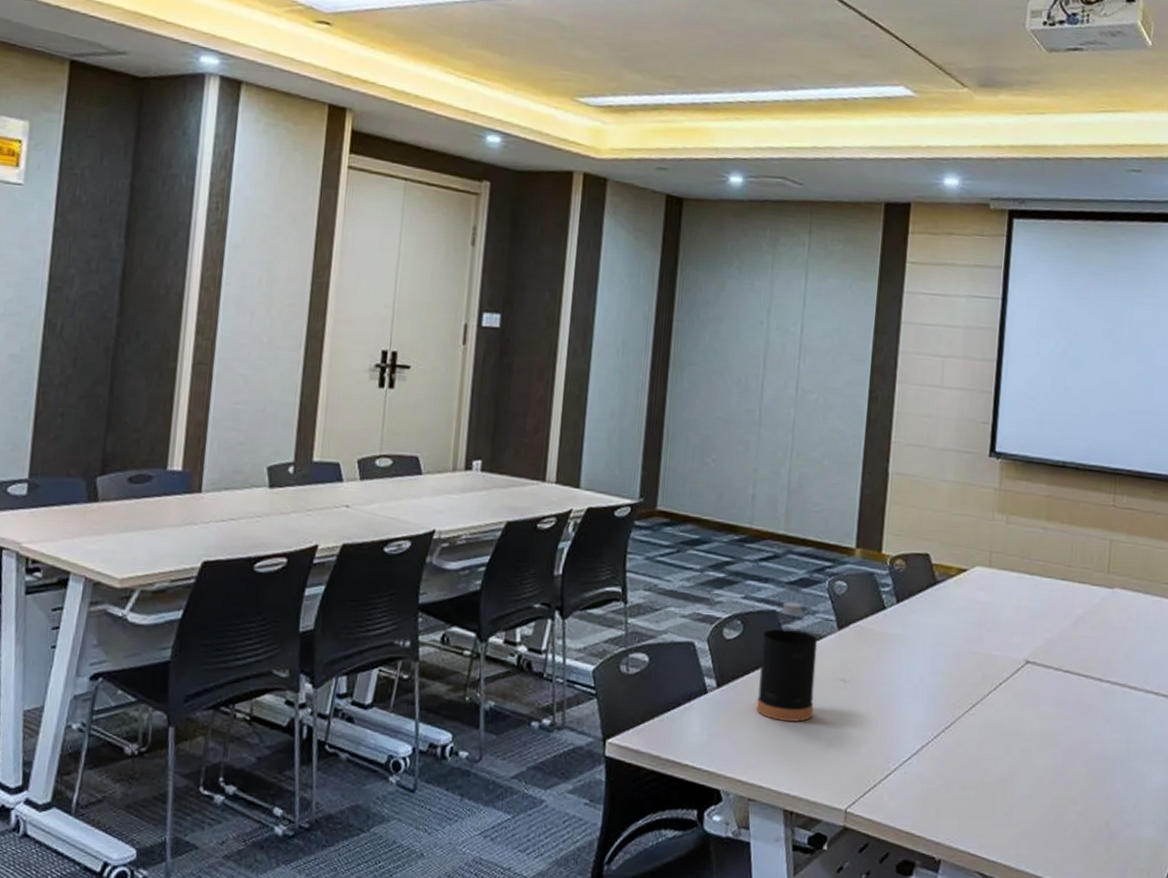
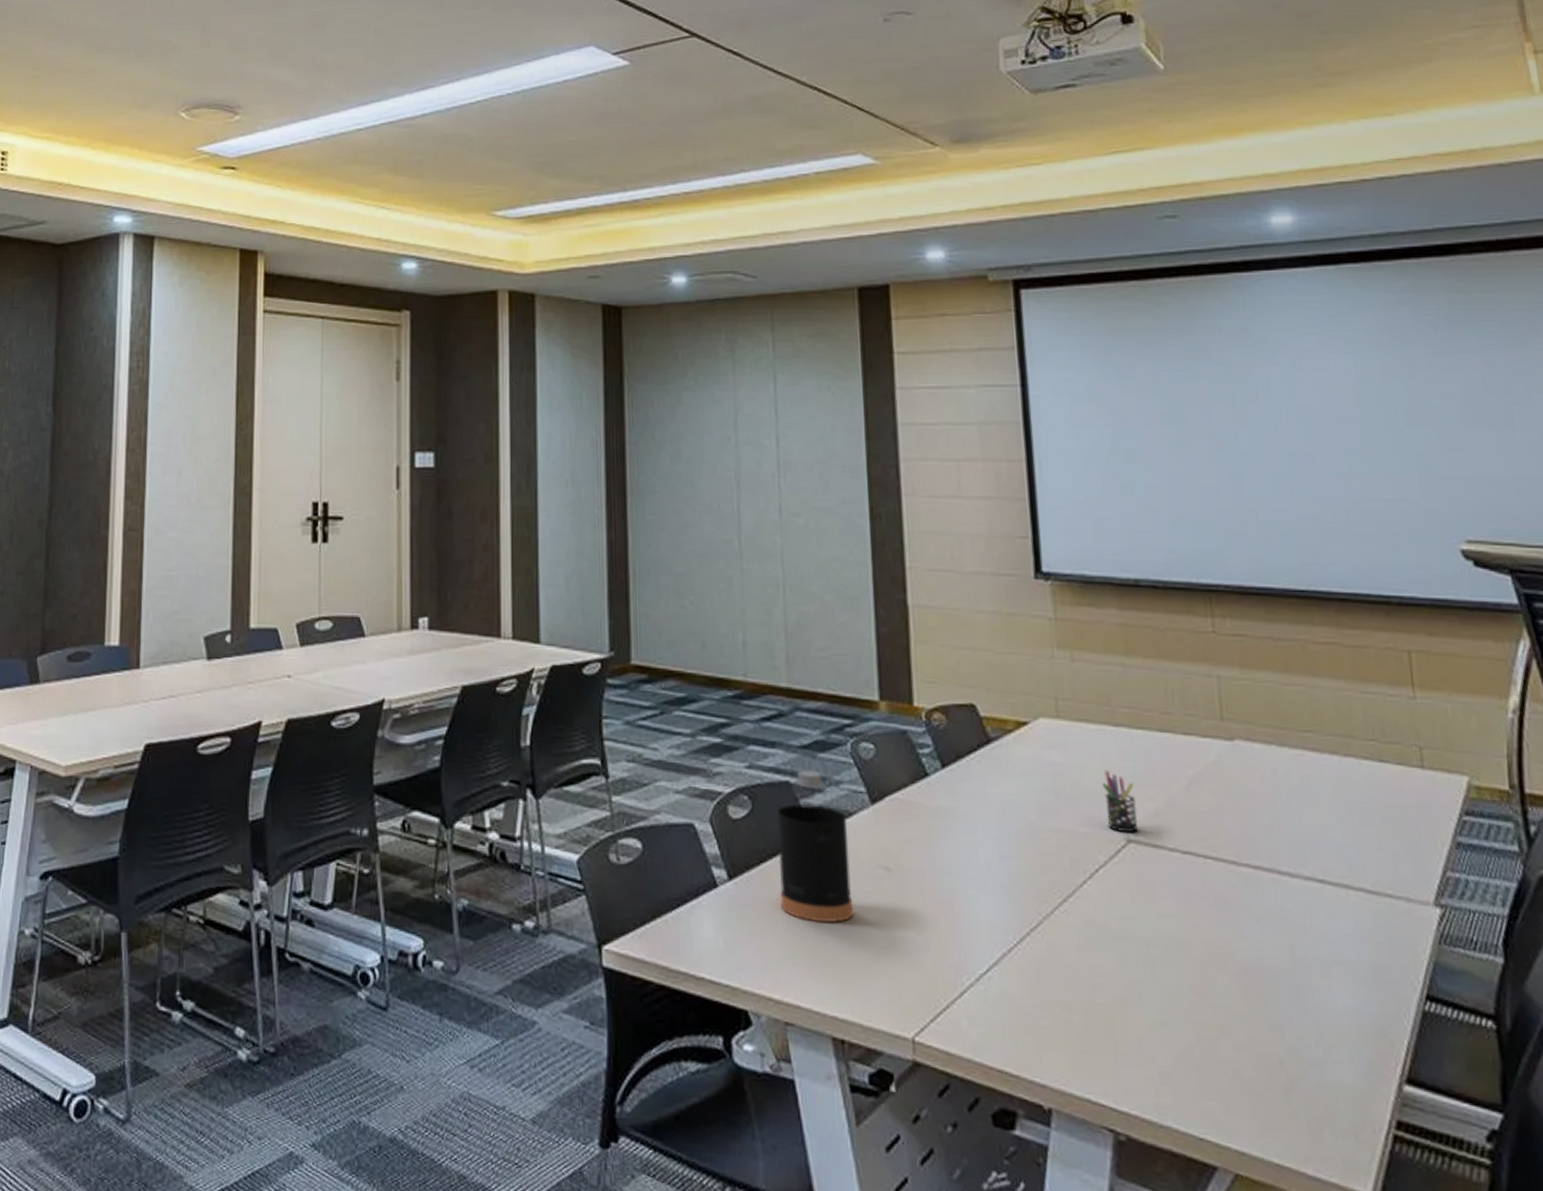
pen holder: none [1013,608,1037,656] -> present [1102,770,1139,832]

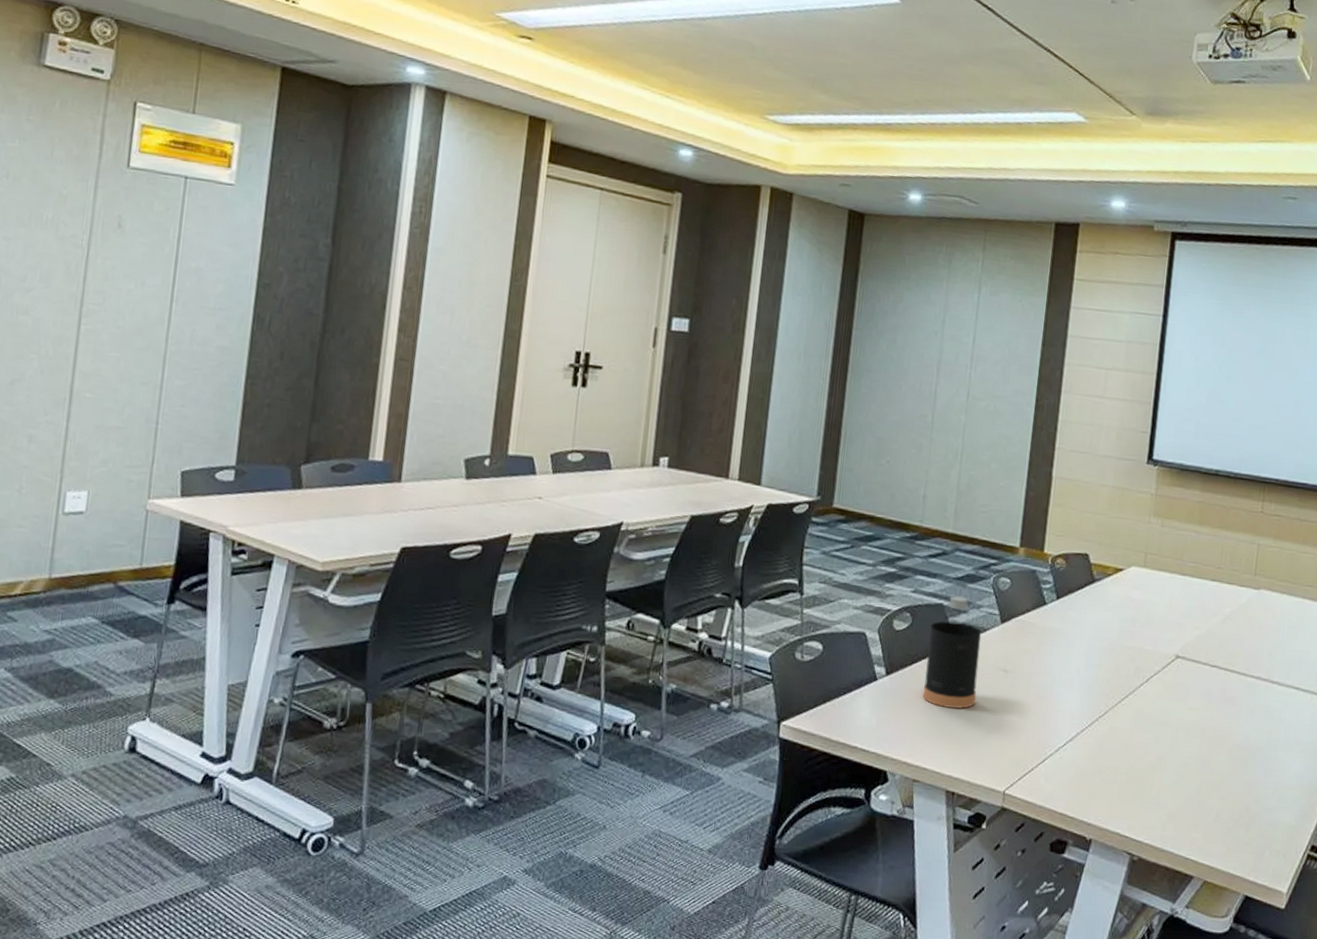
pen holder: present [1102,770,1139,832] -> none [1165,606,1188,651]

